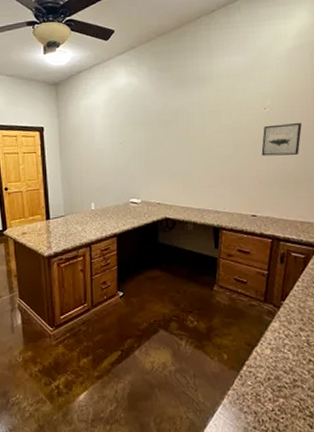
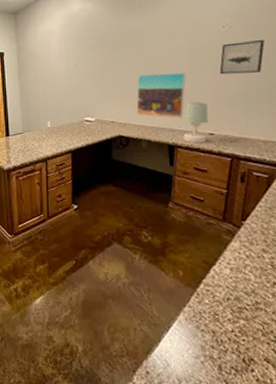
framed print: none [182,153,231,200] -> present [136,72,186,118]
table lamp: none [228,183,251,225] -> present [183,102,208,143]

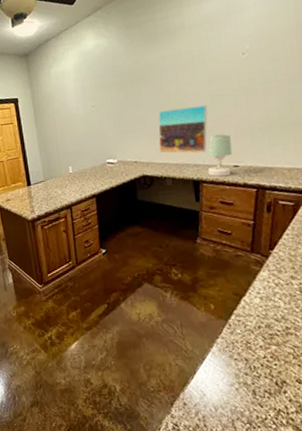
wall art: present [219,40,265,75] -> none [241,64,286,104]

